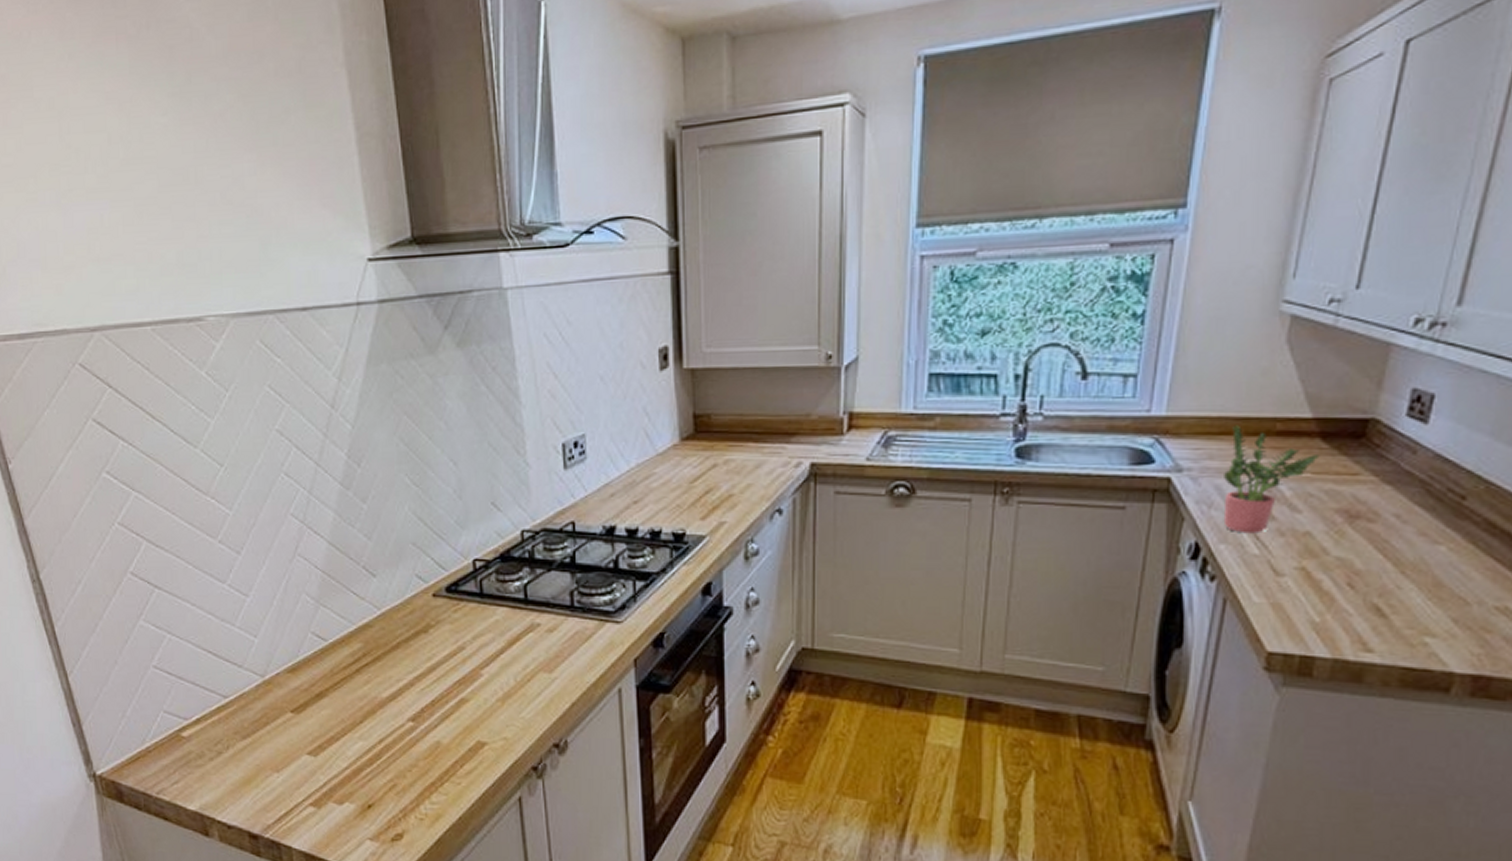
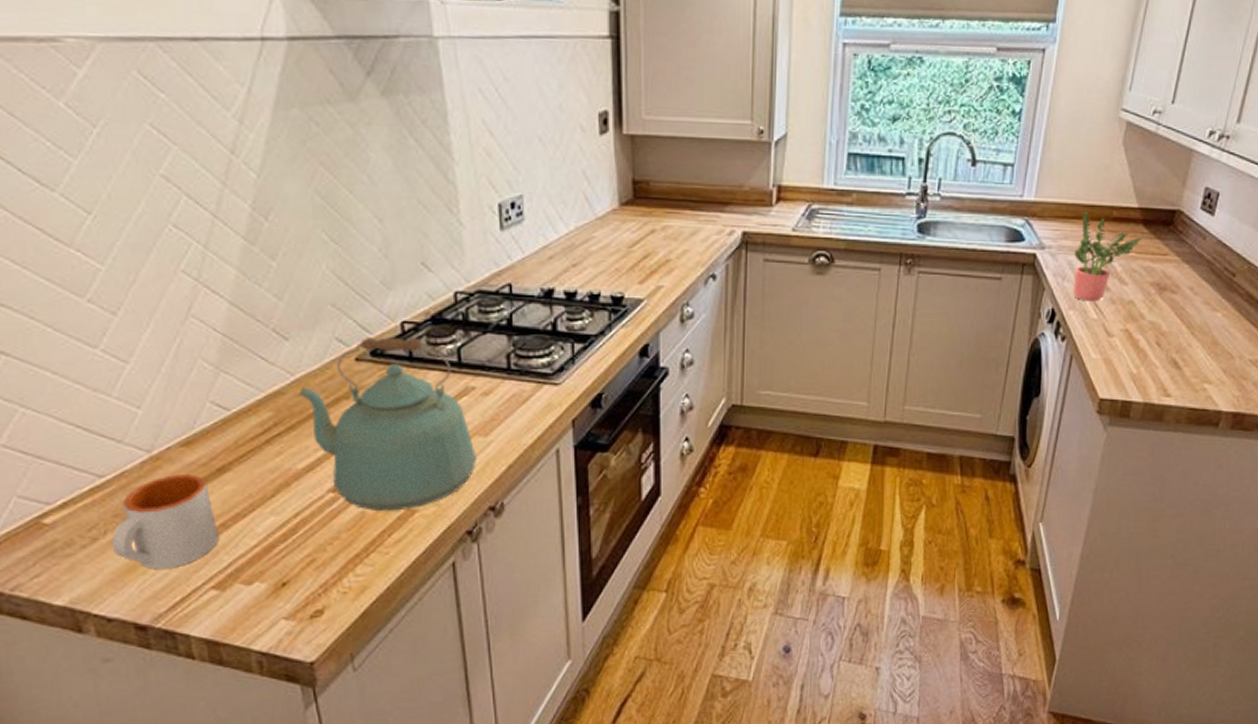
mug: none [232,698,316,784] -> present [111,474,219,569]
kettle: none [384,574,543,743] -> present [299,337,478,512]

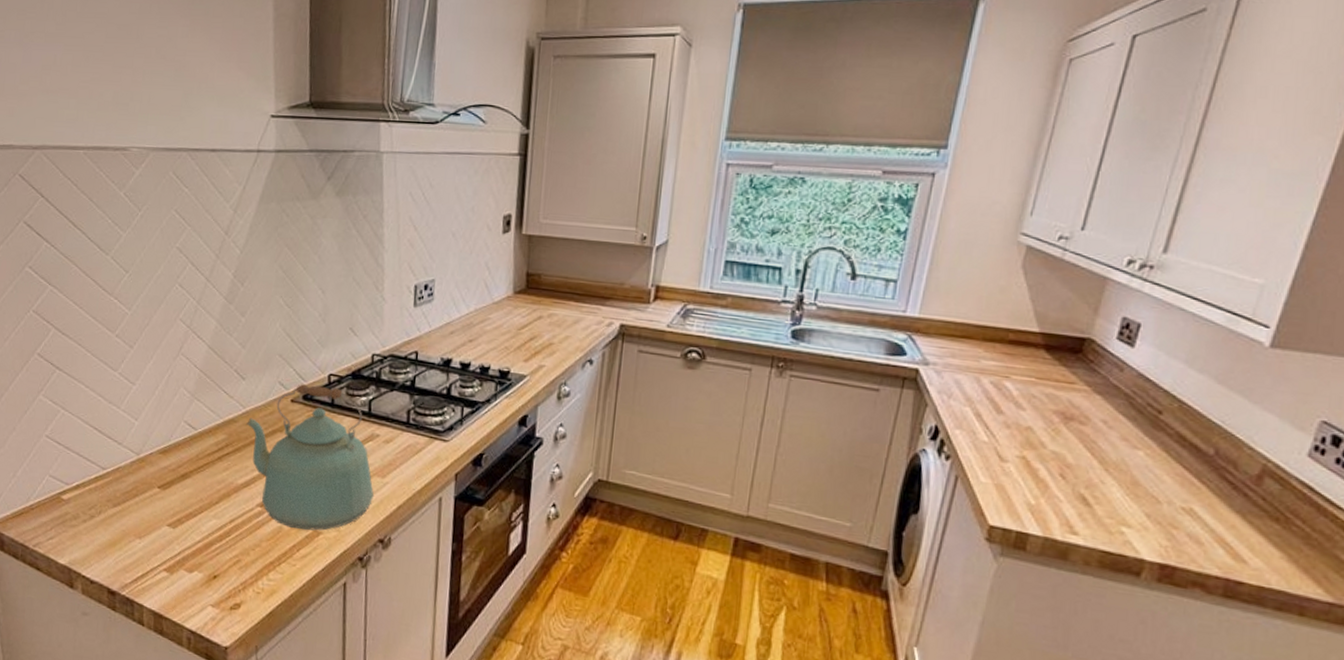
mug: present [111,474,219,569] -> none [102,475,175,549]
potted plant: present [1072,211,1142,302] -> none [960,331,1044,424]

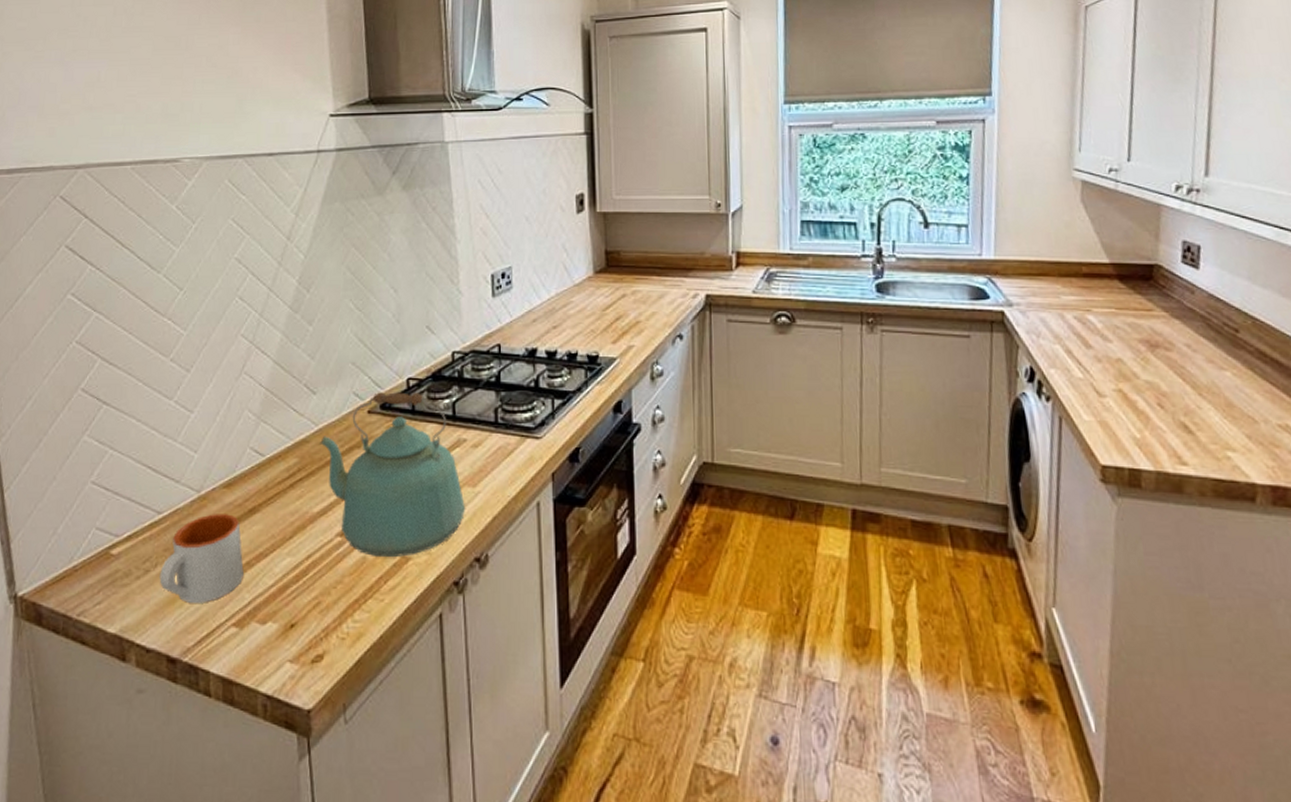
mug: none [102,475,175,549] -> present [159,514,244,603]

